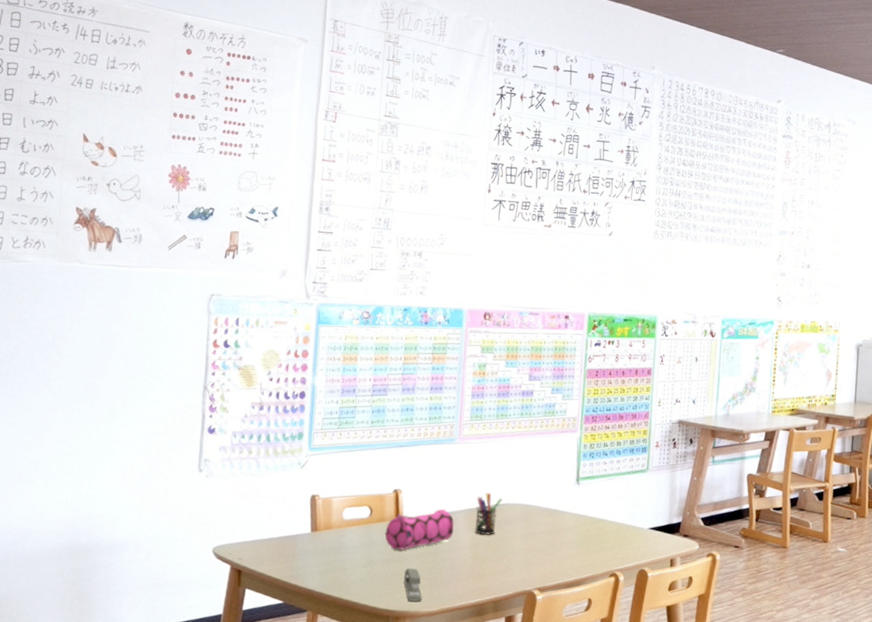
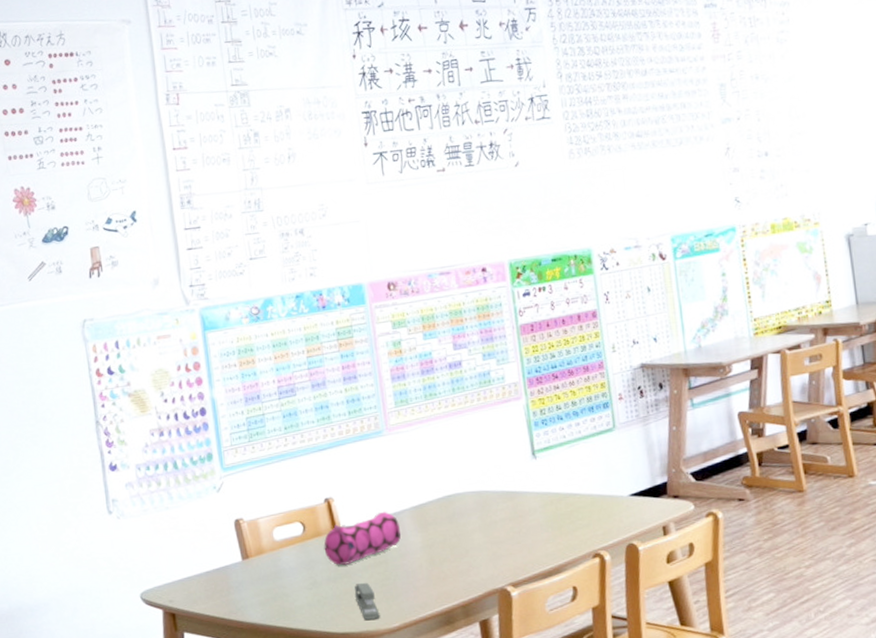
pen holder: present [474,493,502,536] -> none [420,485,450,534]

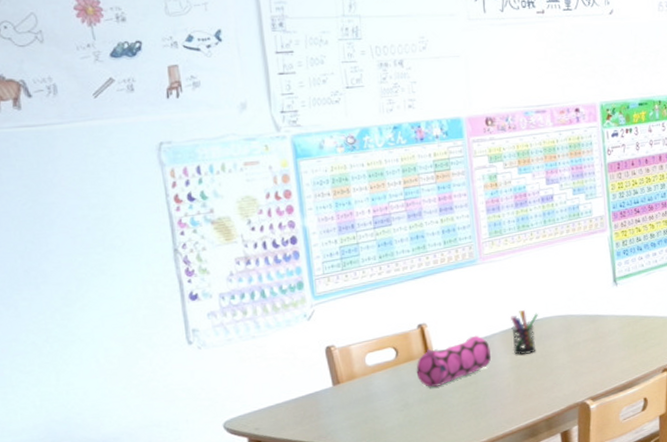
stapler: present [354,582,380,620] -> none [445,402,469,437]
pen holder: none [420,485,450,534] -> present [511,310,538,356]

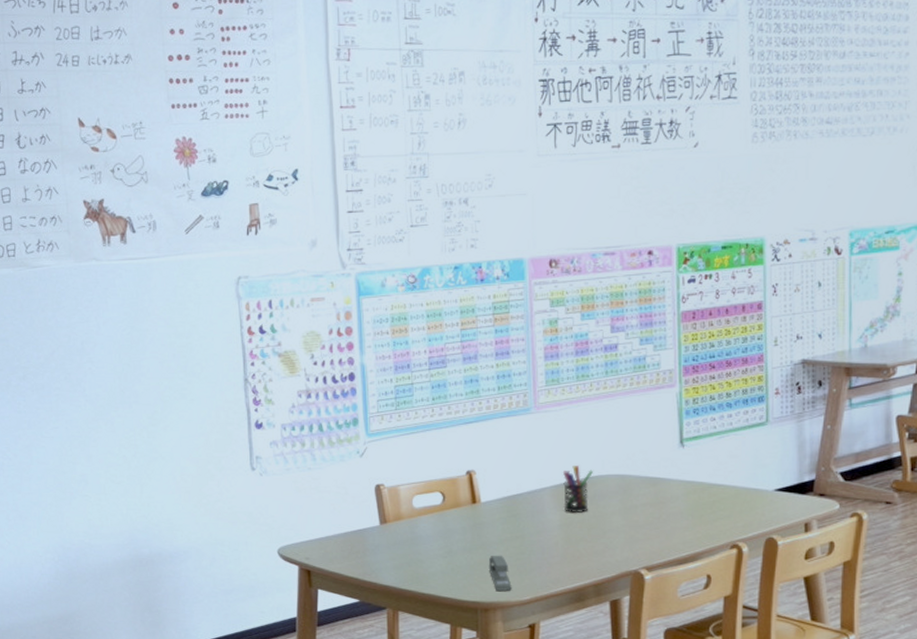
pencil case: present [416,335,492,387] -> none [462,487,540,537]
stapler: none [445,402,469,437] -> present [488,555,512,591]

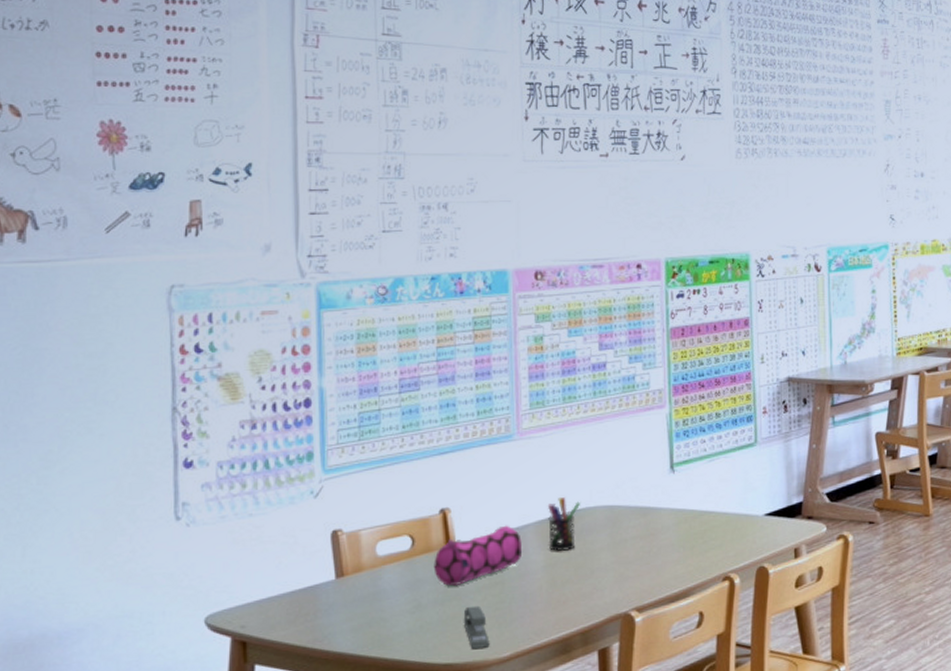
pencil case: none [462,487,540,537] -> present [433,525,523,586]

